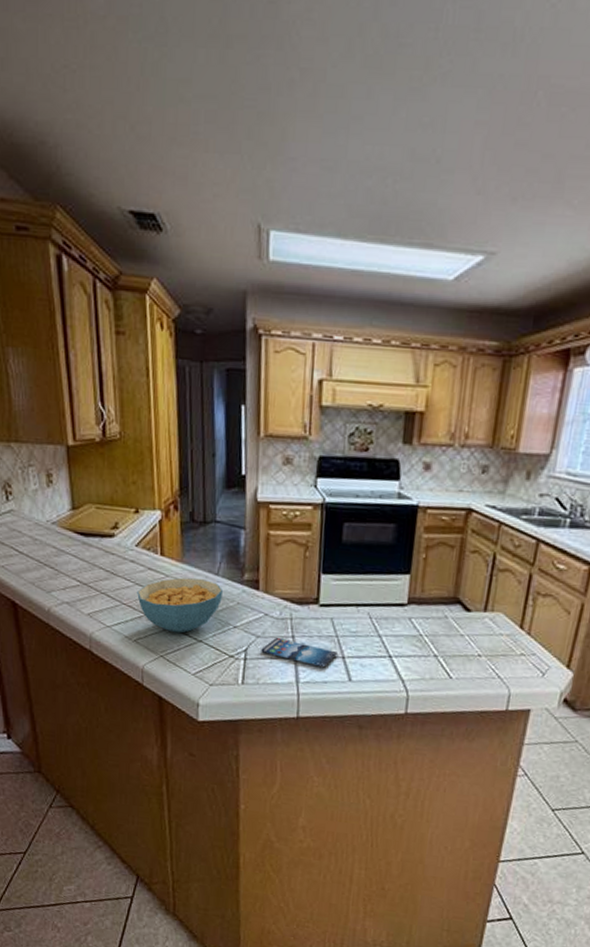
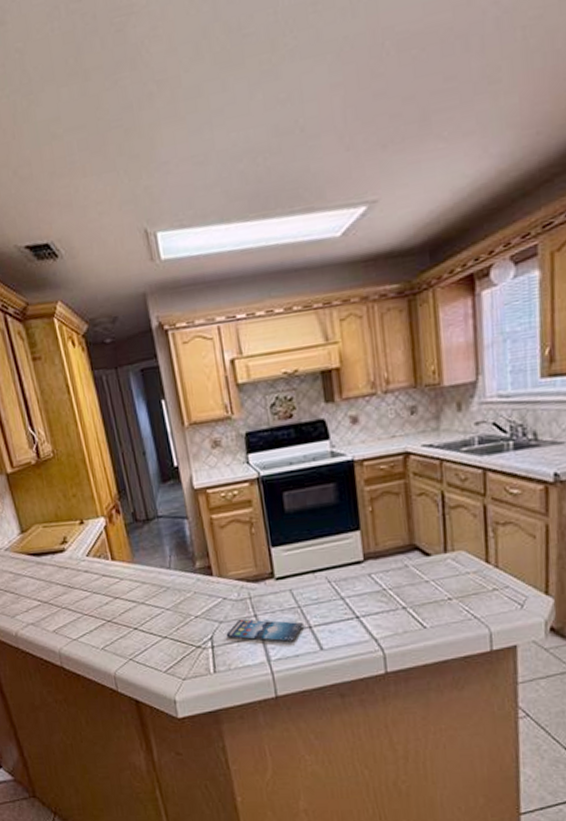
cereal bowl: present [137,577,224,634] -> none [96,575,179,634]

